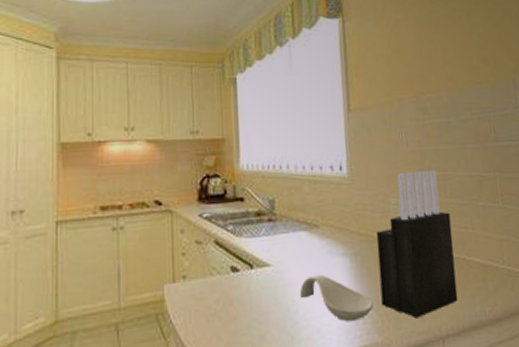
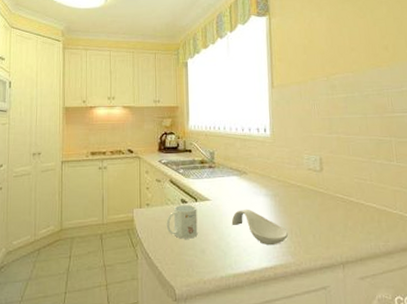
mug: none [210,272,255,322] -> present [166,204,198,239]
knife block: present [376,170,458,319] -> none [291,134,357,247]

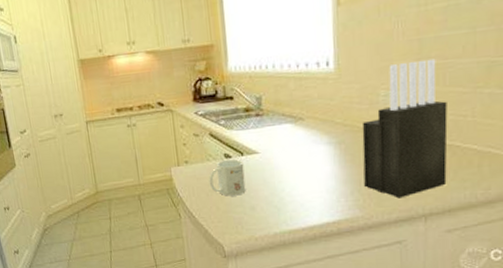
spoon rest: present [231,208,289,246] -> none [285,160,357,200]
knife block: none [291,134,357,247] -> present [362,58,448,199]

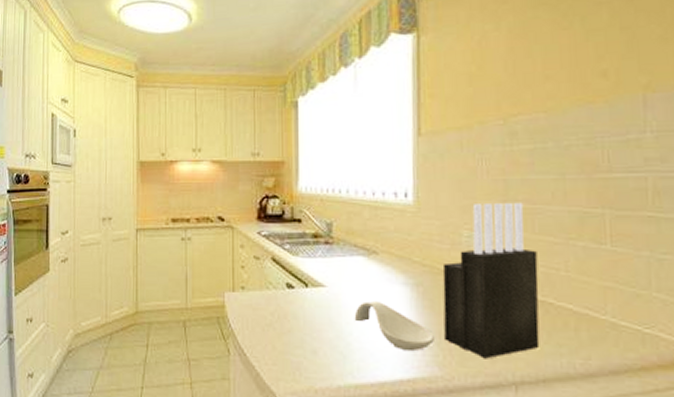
mug: present [208,159,246,196] -> none [266,289,308,335]
spoon rest: none [285,160,357,200] -> present [354,300,436,352]

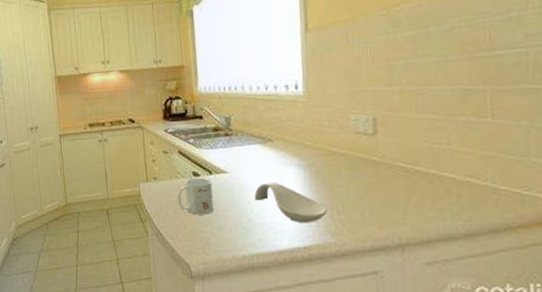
mug: none [266,289,308,335] -> present [177,177,214,215]
knife block: present [442,202,540,359] -> none [332,85,424,226]

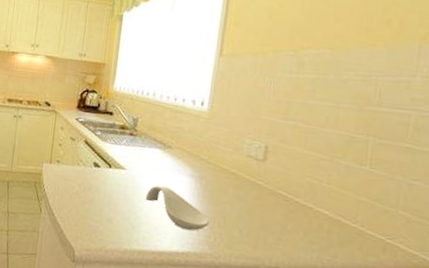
mug: present [177,177,214,215] -> none [74,167,110,205]

